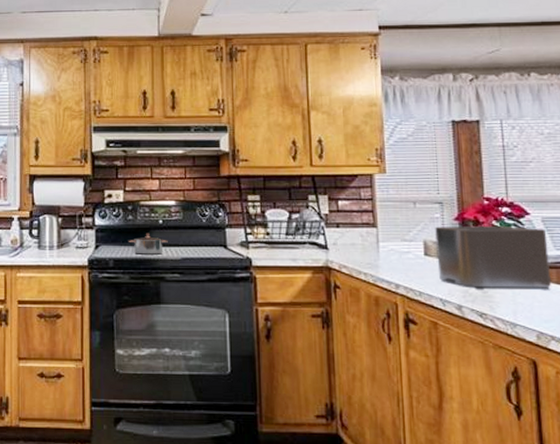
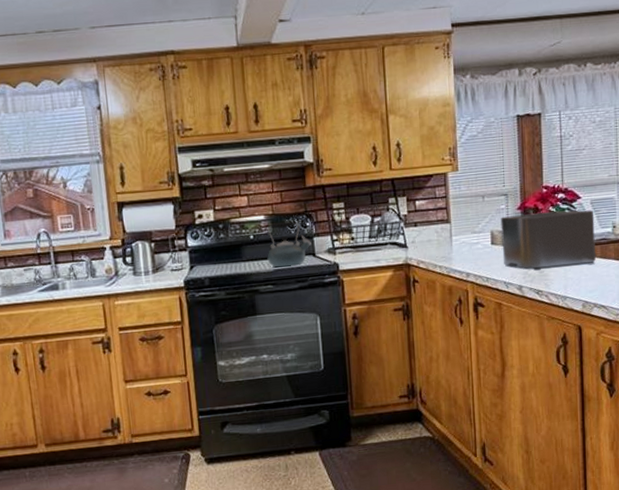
cooking pot: present [128,233,168,255] -> none [221,249,260,271]
kettle: none [175,210,223,257] -> present [267,221,311,268]

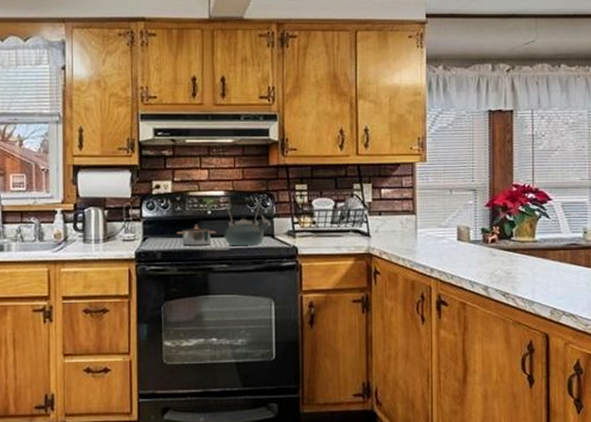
cooking pot: none [221,249,260,271] -> present [176,224,216,246]
toaster: present [501,210,597,271] -> none [468,211,566,272]

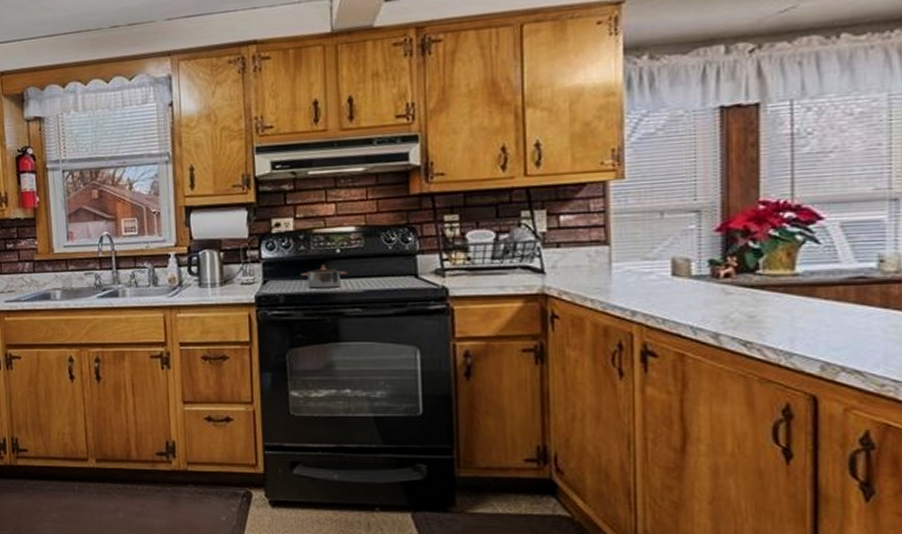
kettle: present [224,200,271,248] -> none [356,235,413,289]

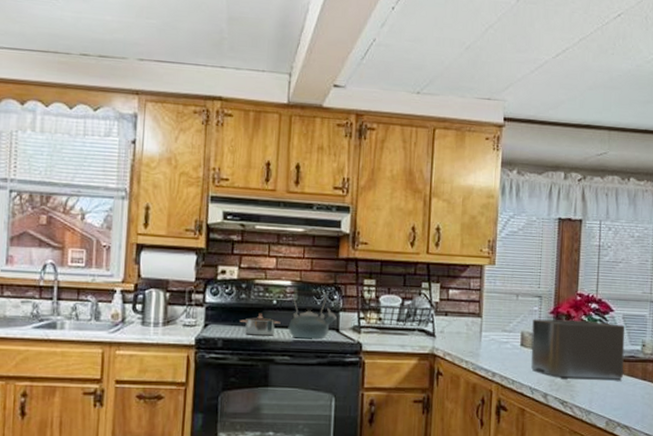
kettle: none [356,235,413,289] -> present [288,291,337,340]
toaster: none [688,235,848,315] -> present [530,319,625,382]

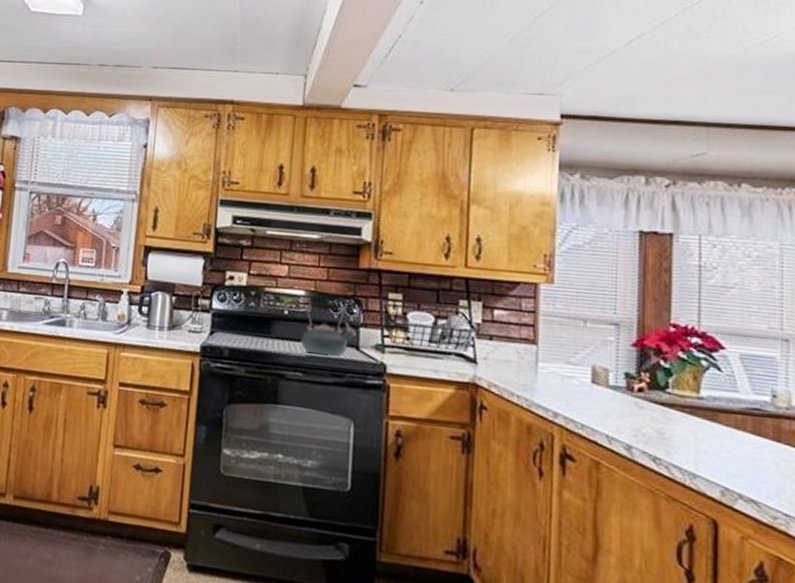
cooking pot: present [239,313,281,336] -> none [247,323,293,349]
toaster: present [530,319,625,382] -> none [606,351,746,441]

